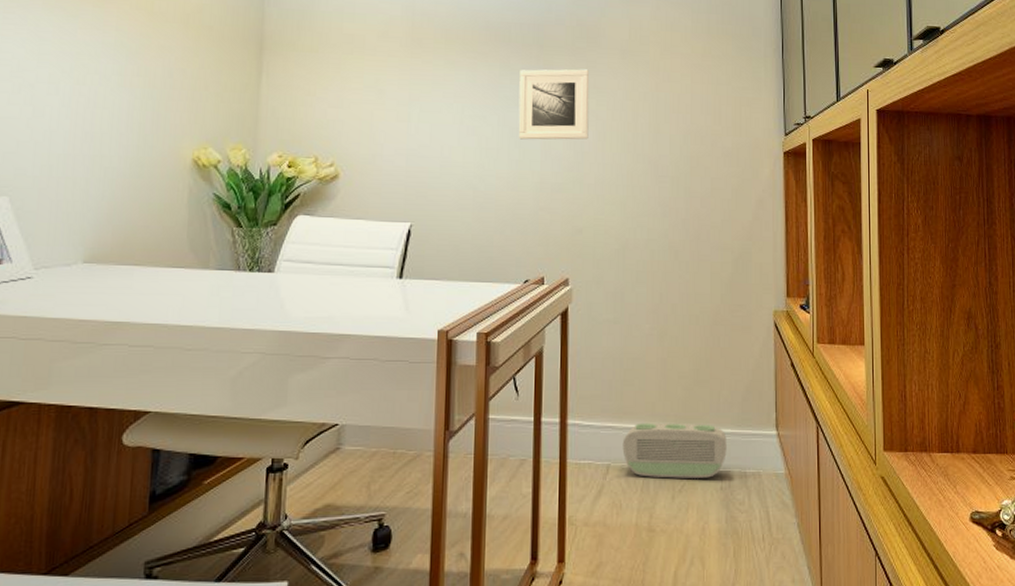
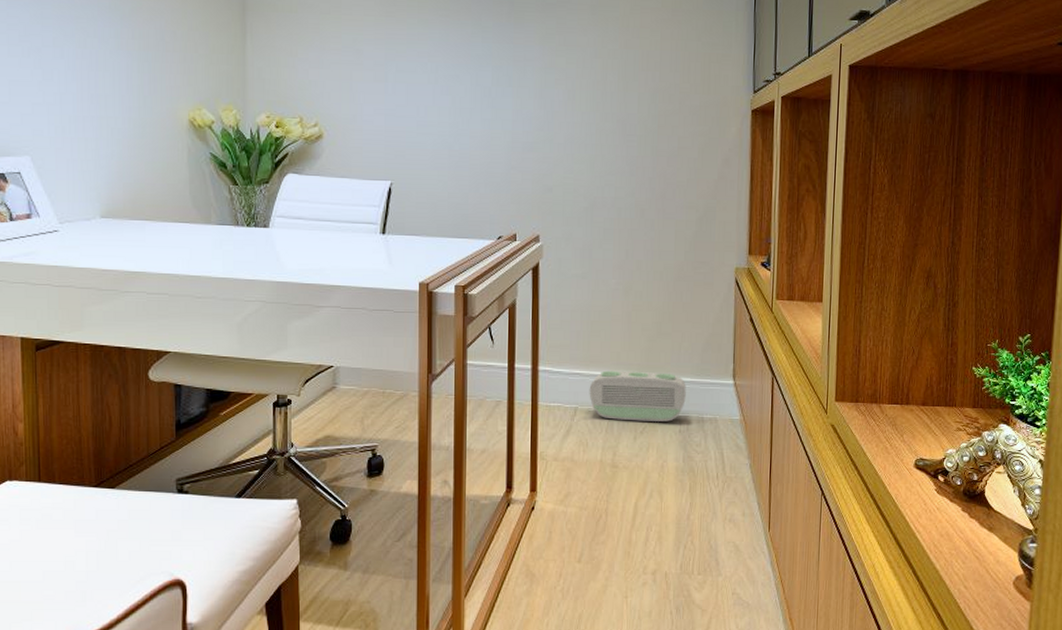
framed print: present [518,69,590,140] -> none [490,26,560,99]

